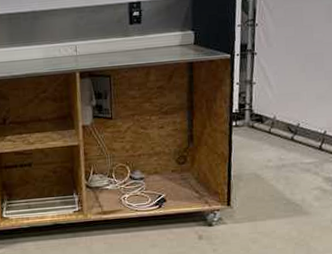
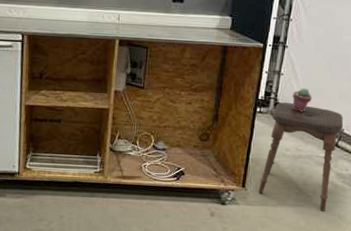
stool: none [245,111,325,219] -> present [258,102,344,211]
potted succulent: none [268,94,289,119] -> present [292,88,313,112]

